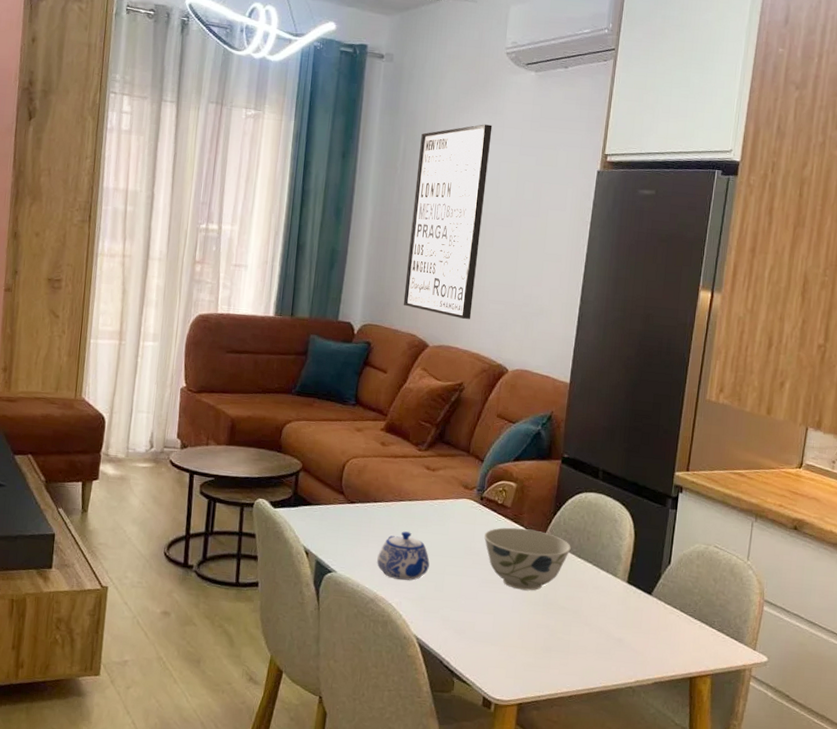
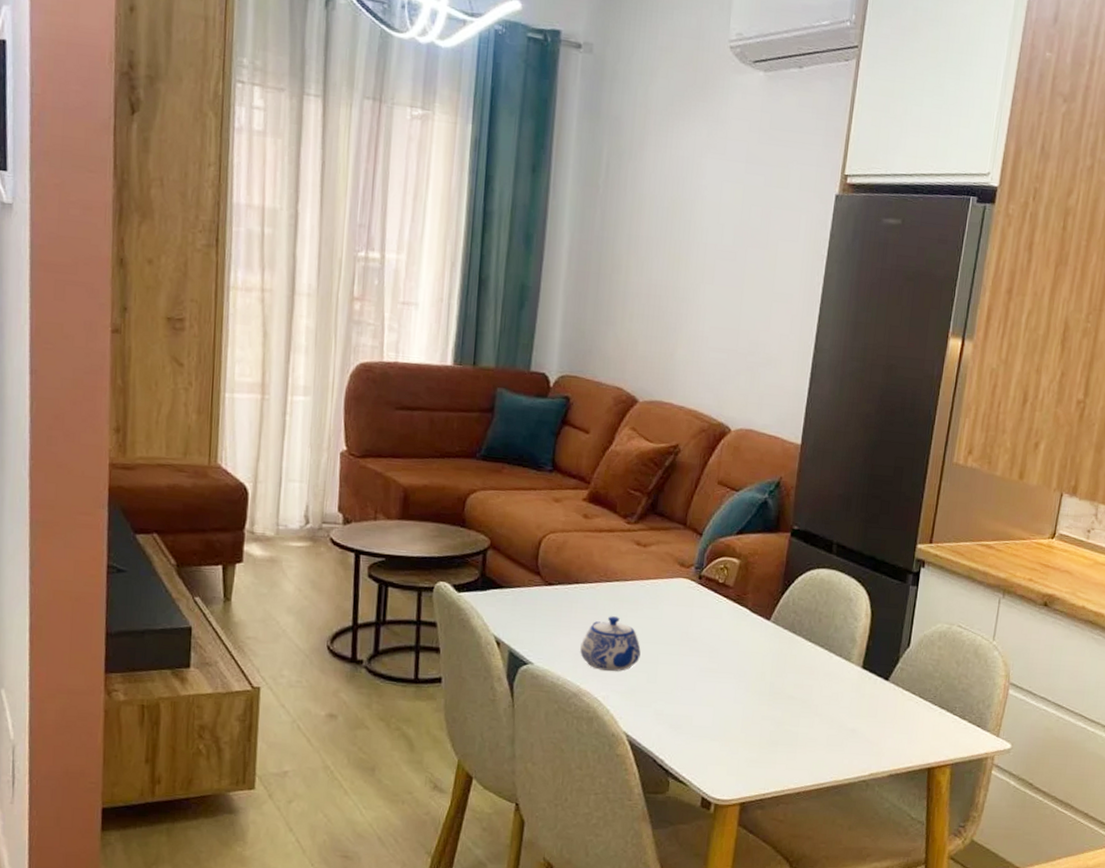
wall art: present [403,124,493,319] -> none [607,134,713,370]
bowl: present [484,527,571,591] -> none [703,609,801,680]

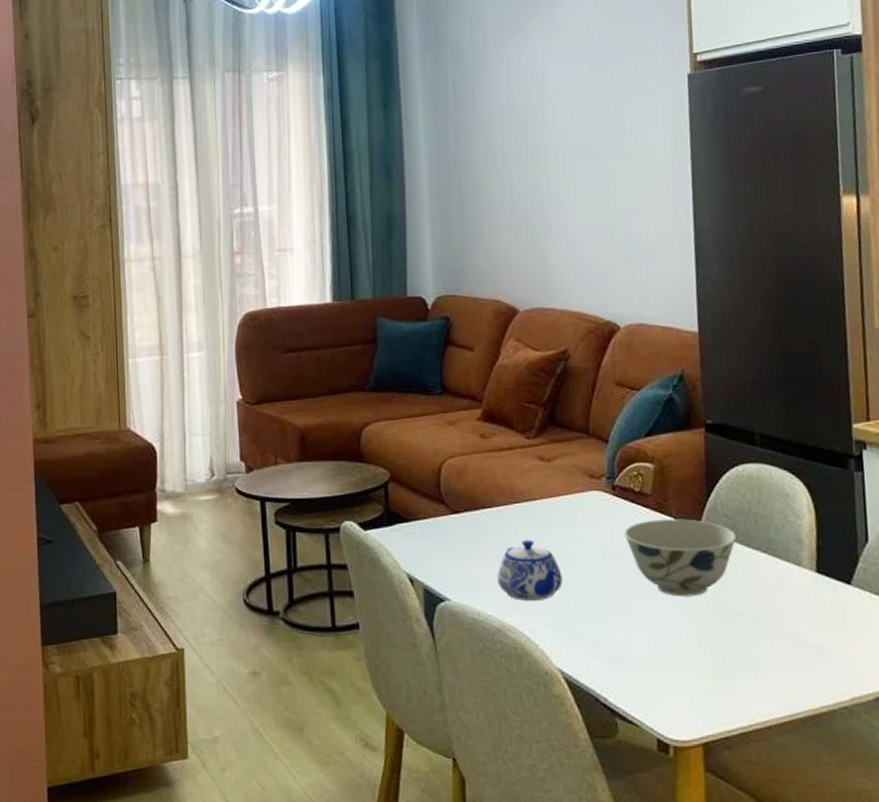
bowl: none [703,609,801,680] -> present [624,519,736,597]

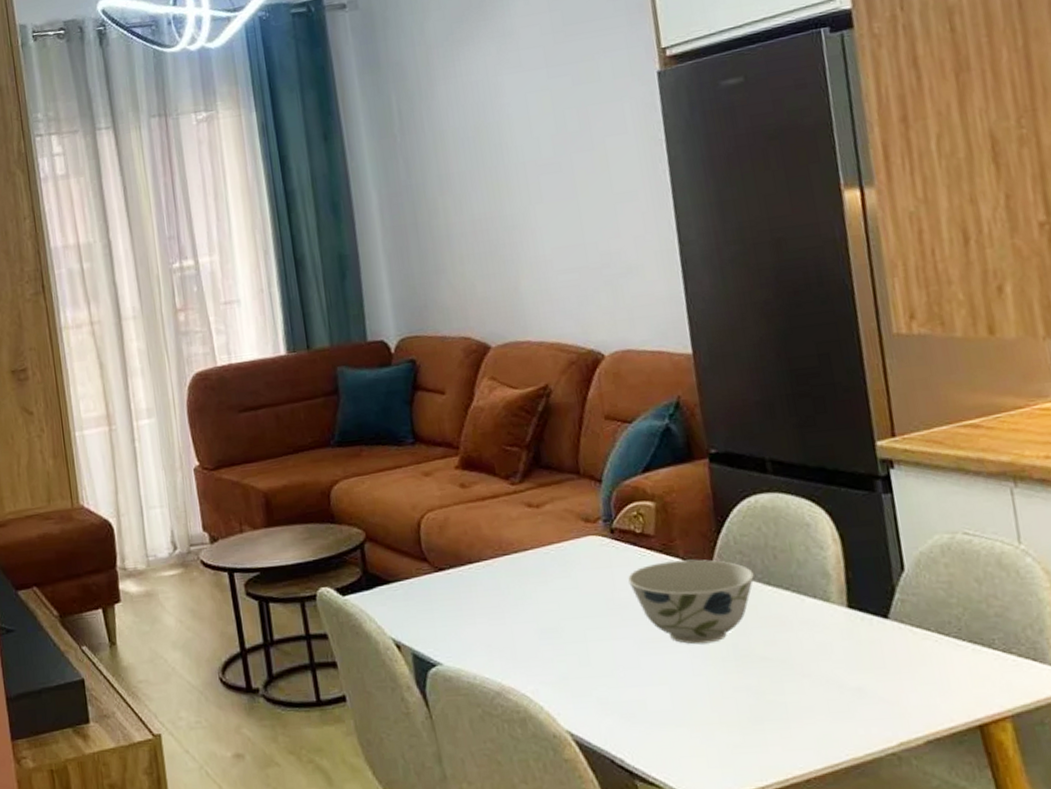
teapot: present [497,540,563,602] -> none [491,594,564,660]

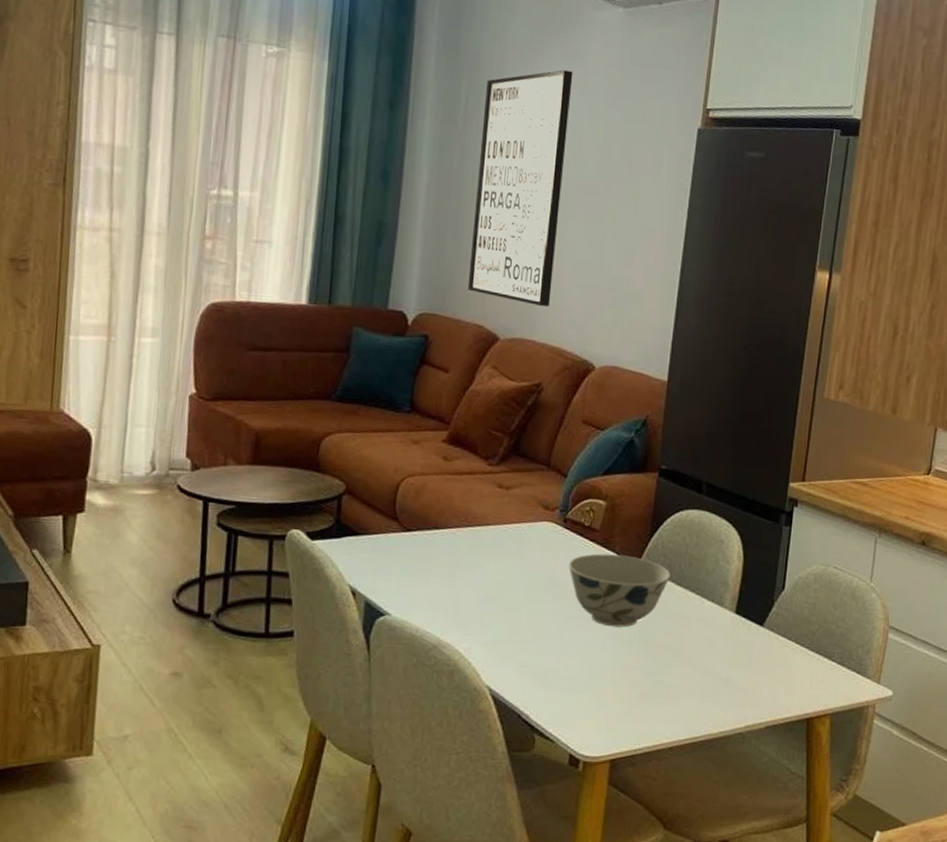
wall art: none [416,51,538,304] -> present [467,69,573,306]

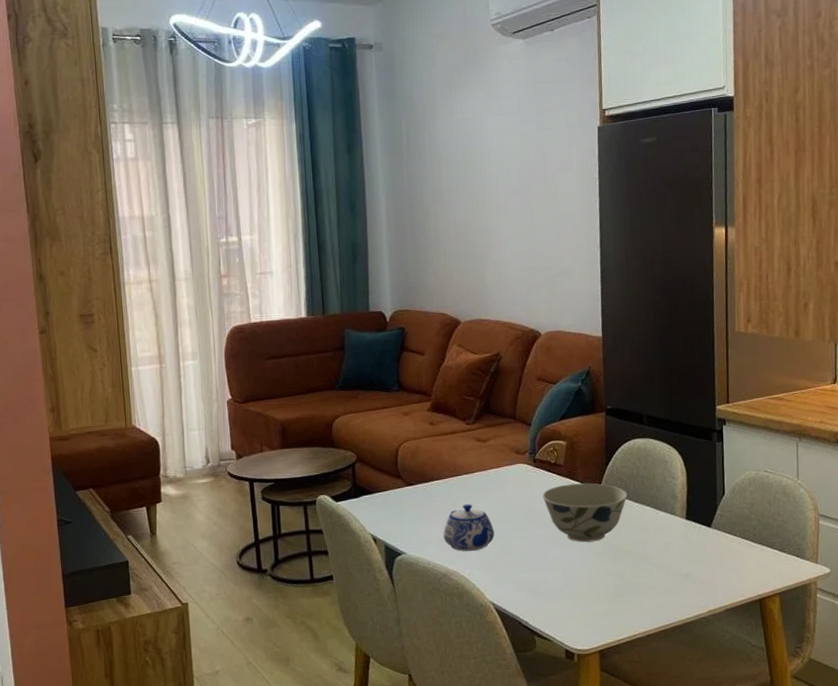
teapot: none [440,563,504,622] -> present [443,504,494,552]
wall art: present [467,69,573,306] -> none [421,97,498,291]

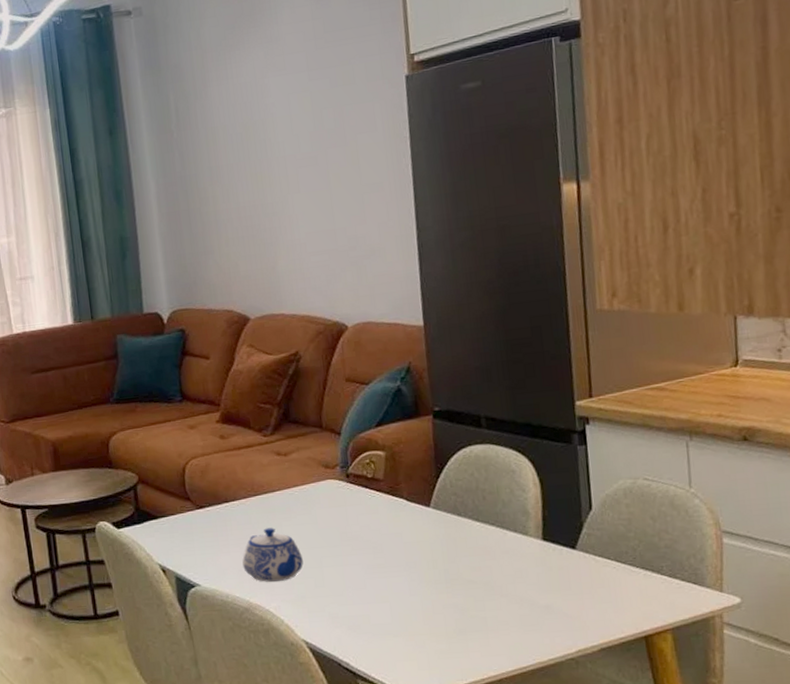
bowl: present [543,483,628,542] -> none [359,499,466,570]

